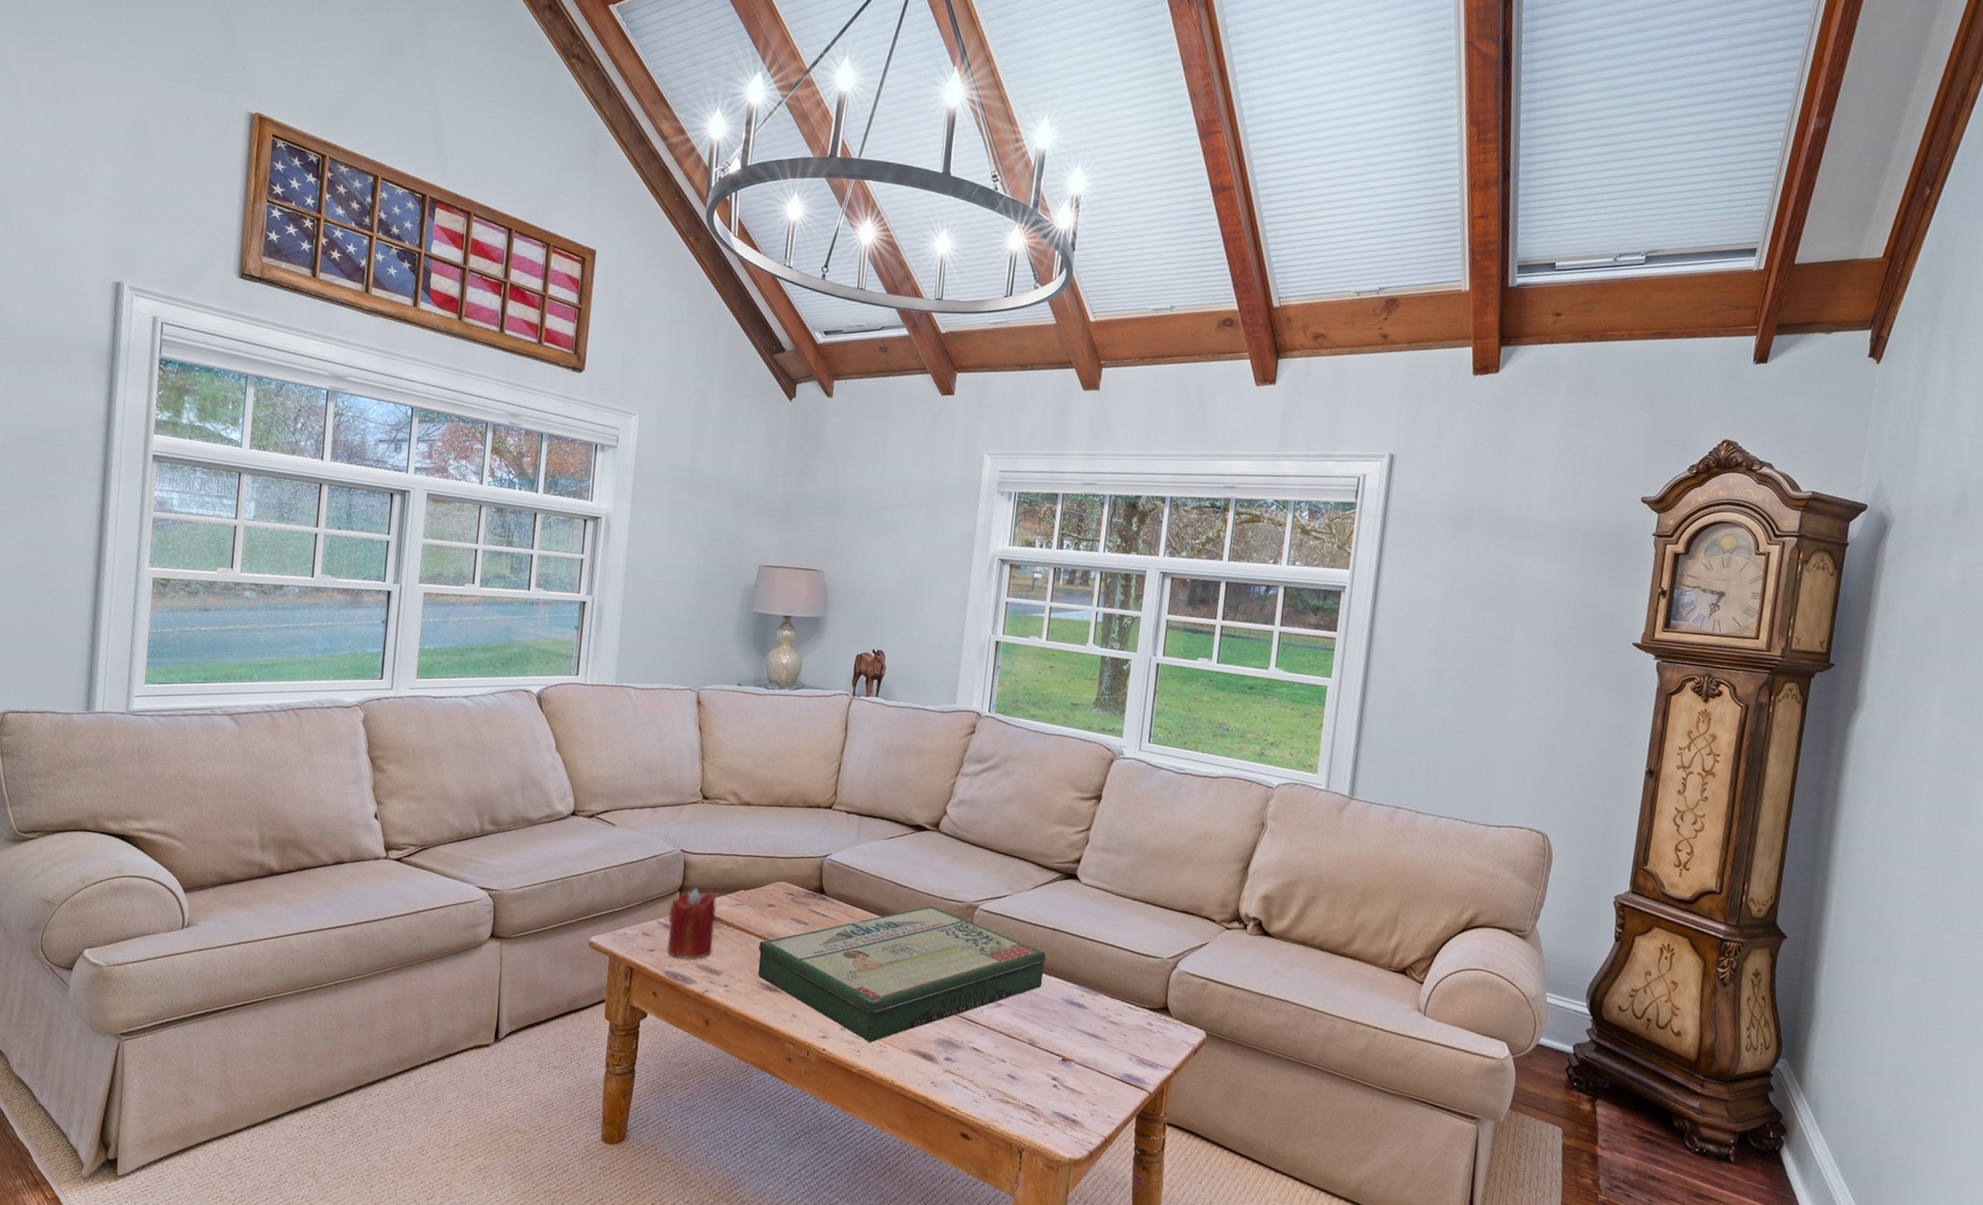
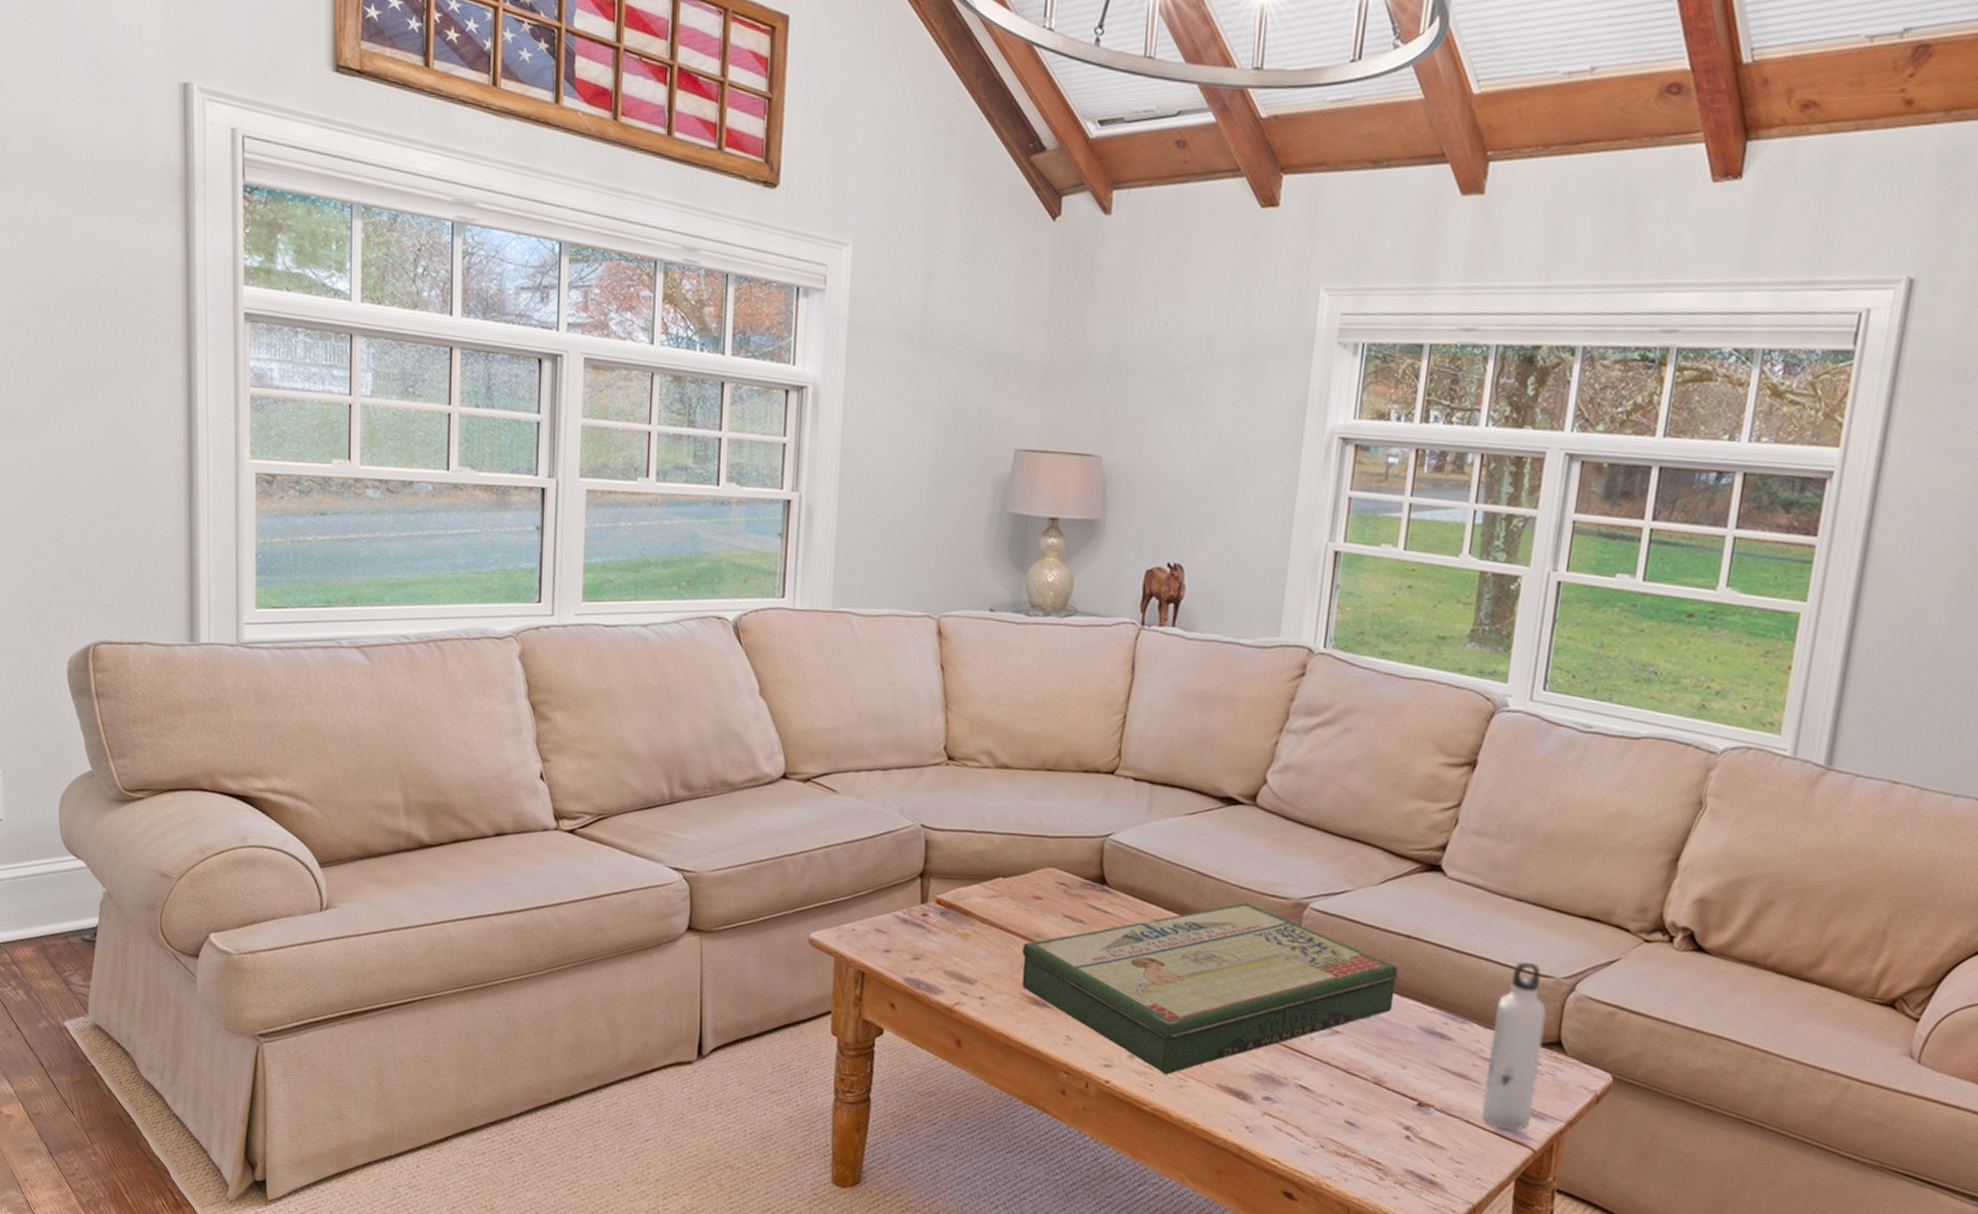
candle: present [667,888,717,959] -> none [906,873,968,964]
water bottle: none [1110,946,1157,1078] -> present [1482,961,1547,1132]

